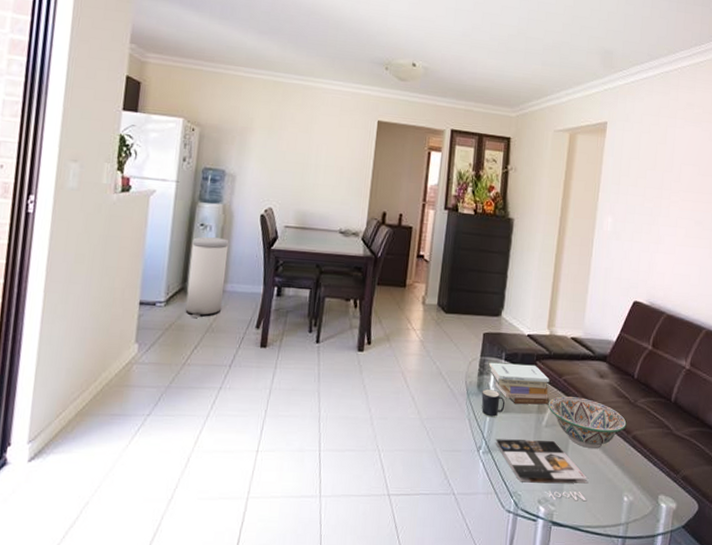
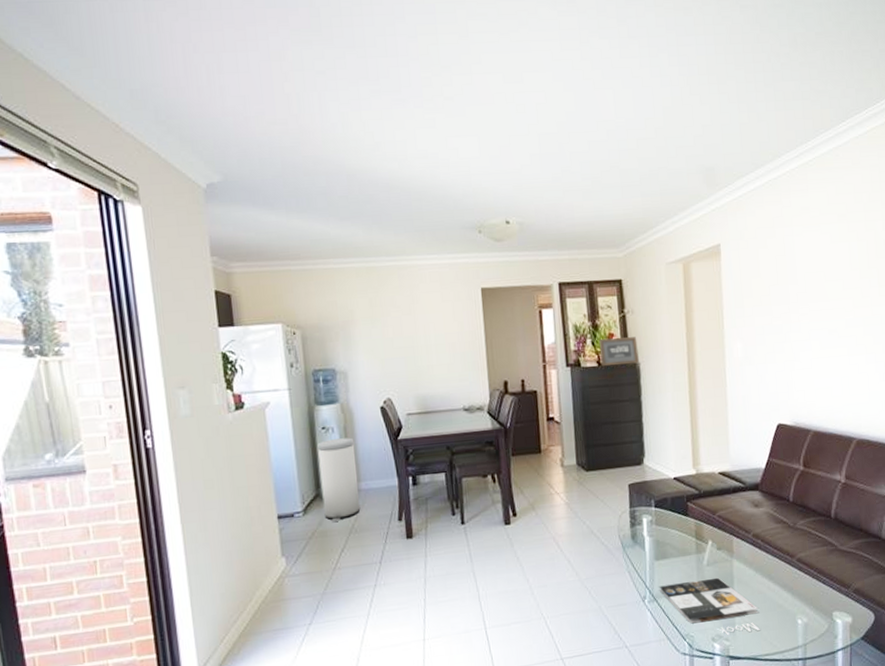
picture frame: none [478,189,515,219] -> present [598,337,639,367]
mug: present [481,388,505,418] -> none [637,538,663,567]
books: present [489,362,550,405] -> none [639,506,707,549]
decorative bowl: present [548,396,627,449] -> none [706,530,789,579]

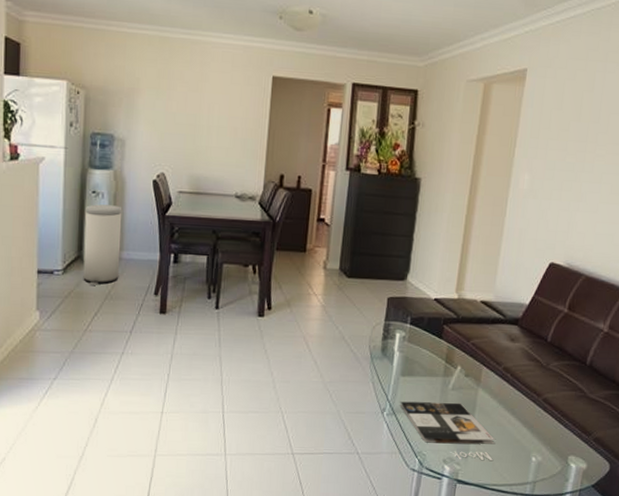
picture frame: present [598,337,639,367] -> none [382,147,423,179]

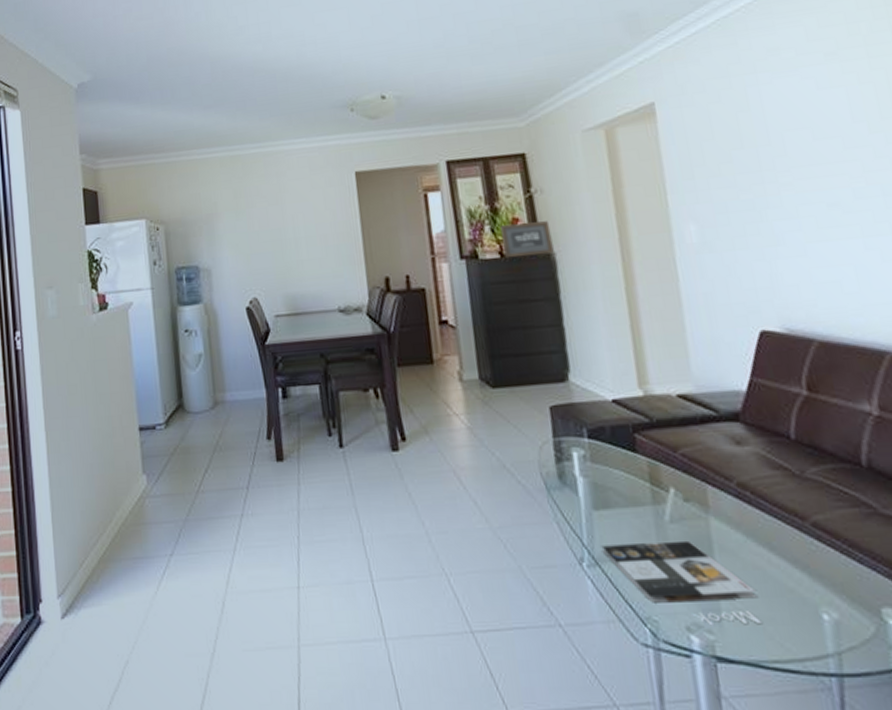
pedal bin: present [83,204,123,285] -> none [180,342,226,437]
picture frame: none [382,147,423,179] -> present [499,221,554,259]

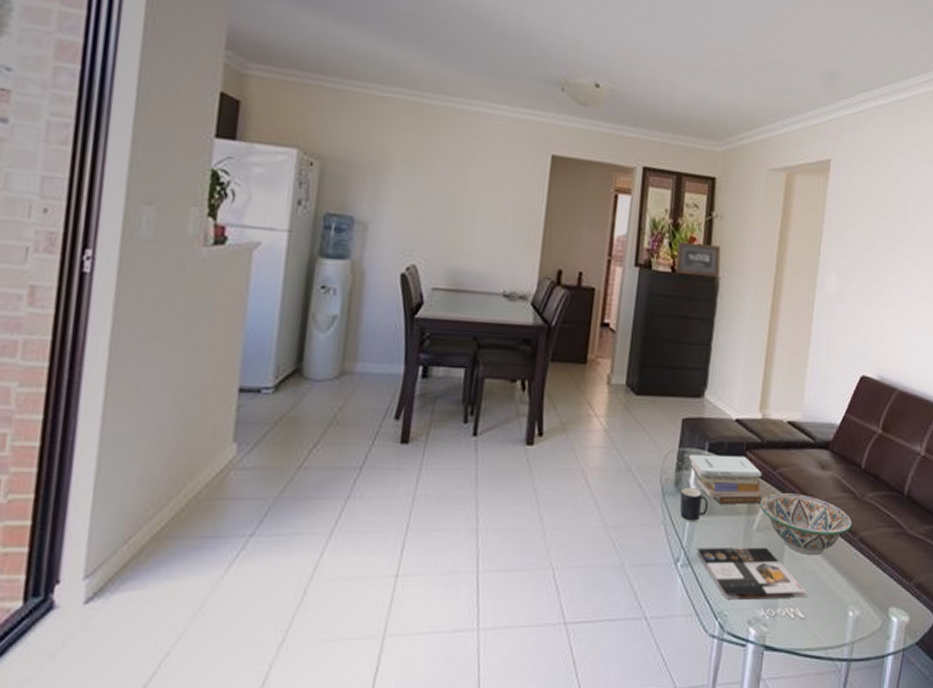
mug: none [566,478,604,518] -> present [679,486,709,522]
books: none [567,439,667,496] -> present [689,454,762,505]
decorative bowl: none [665,476,798,548] -> present [759,493,852,556]

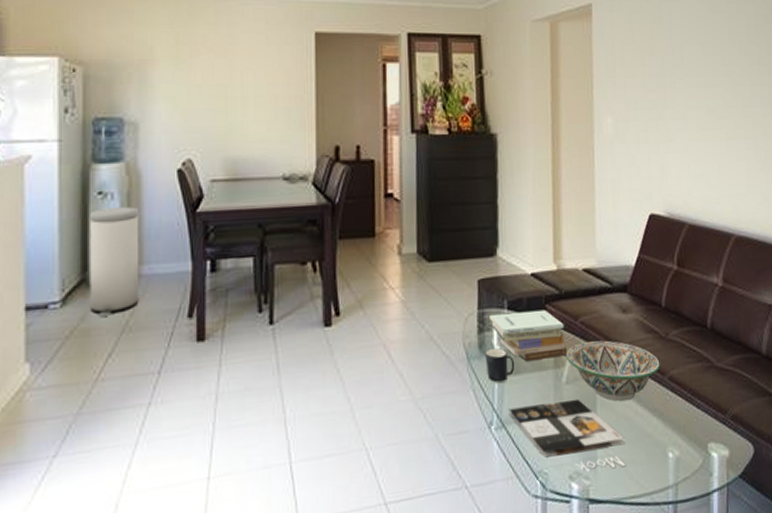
pedal bin: none [301,302,360,407] -> present [90,207,140,317]
picture frame: present [676,241,721,278] -> none [451,102,496,136]

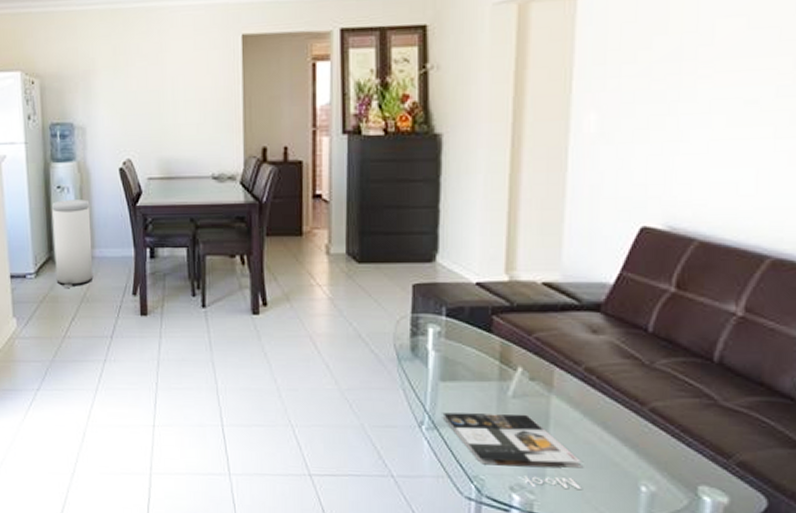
mug: present [485,347,515,384] -> none [418,352,452,387]
books: present [489,309,567,362] -> none [424,319,515,371]
decorative bowl: present [565,340,660,402] -> none [514,359,639,426]

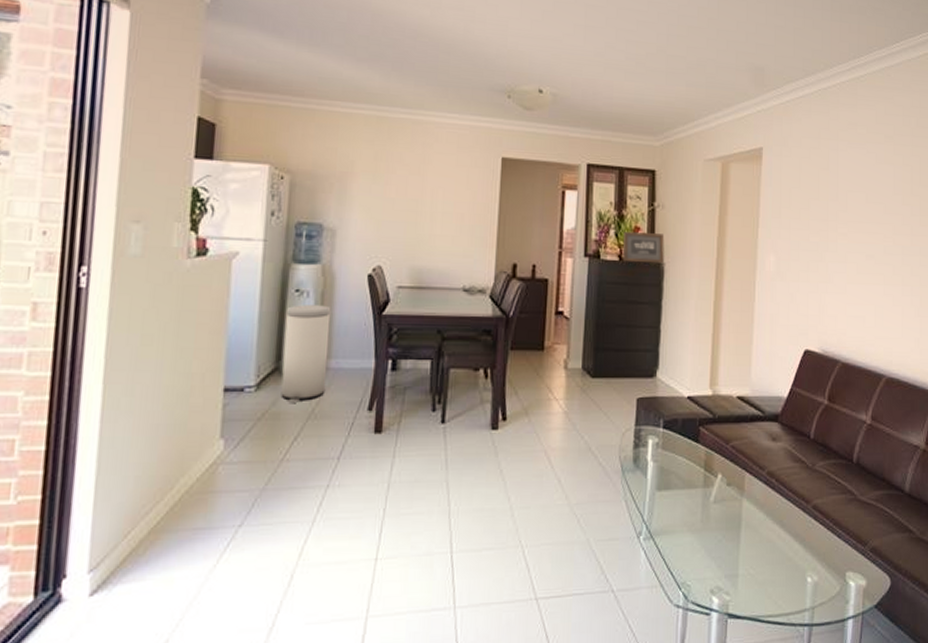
picture frame: none [388,100,441,136] -> present [623,231,665,264]
magazine: present [442,412,582,490] -> none [657,518,766,589]

